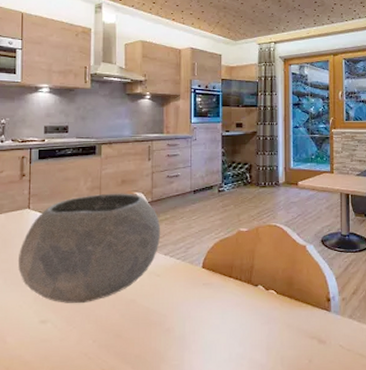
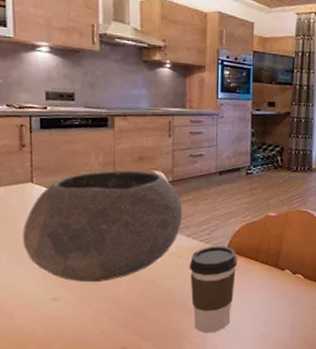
coffee cup: none [167,263,212,355] -> present [189,246,238,333]

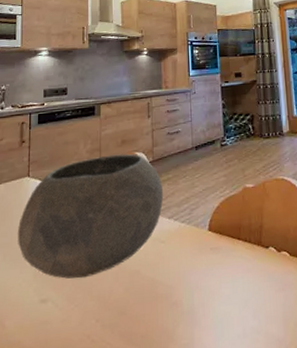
coffee cup: present [189,246,238,333] -> none [172,225,220,332]

